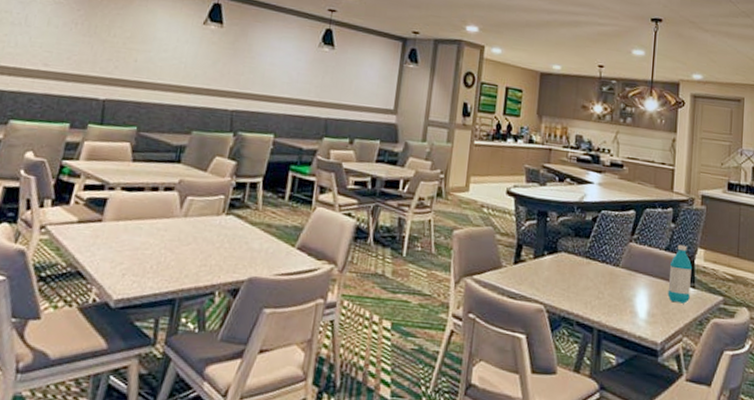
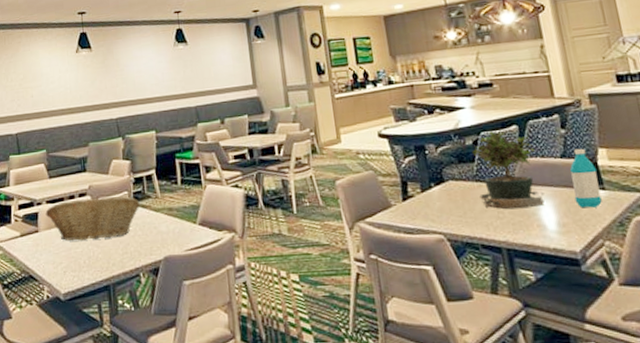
fruit basket: none [116,192,236,245] -> present [45,196,140,241]
potted plant: none [586,211,645,294] -> present [472,131,545,209]

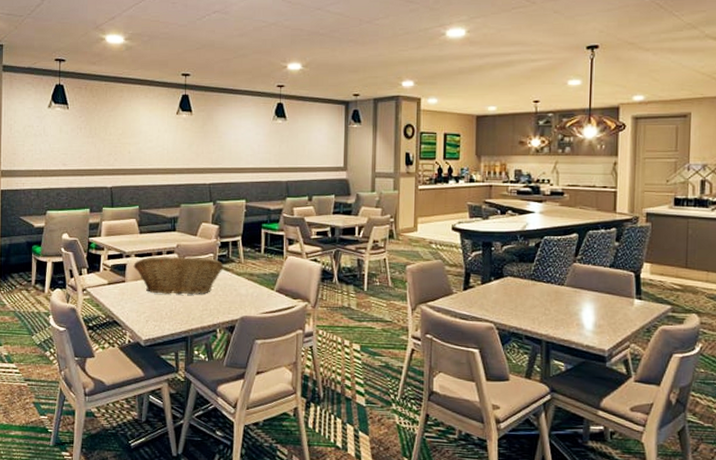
potted plant: present [472,131,545,209] -> none [532,236,588,309]
water bottle: present [569,148,602,208] -> none [613,261,639,314]

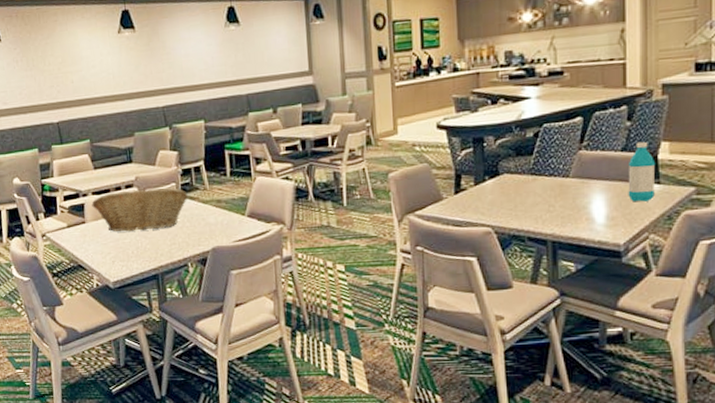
water bottle: none [613,261,639,314] -> present [628,141,656,202]

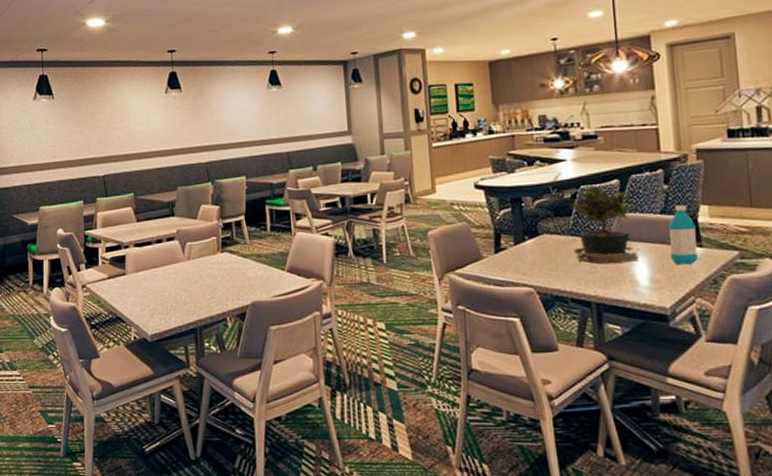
fruit basket: present [91,188,188,232] -> none [133,241,228,285]
potted plant: none [532,123,598,203] -> present [570,185,640,264]

